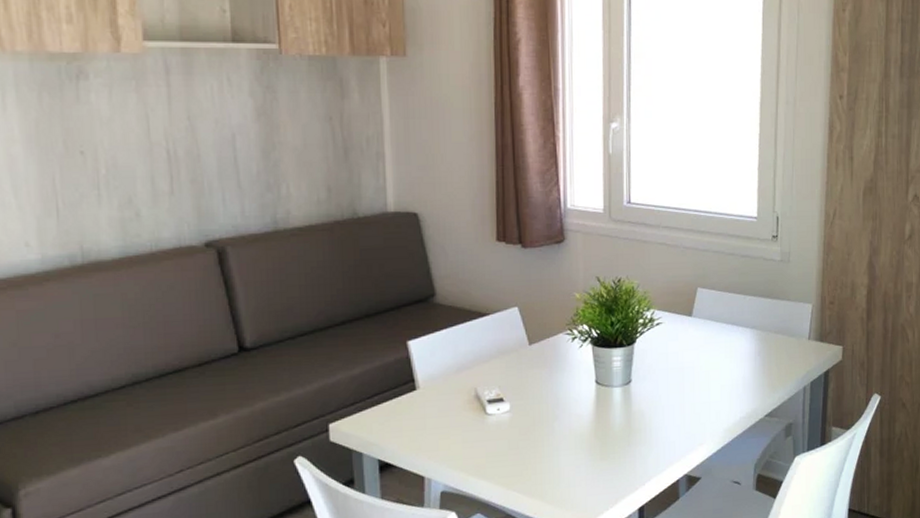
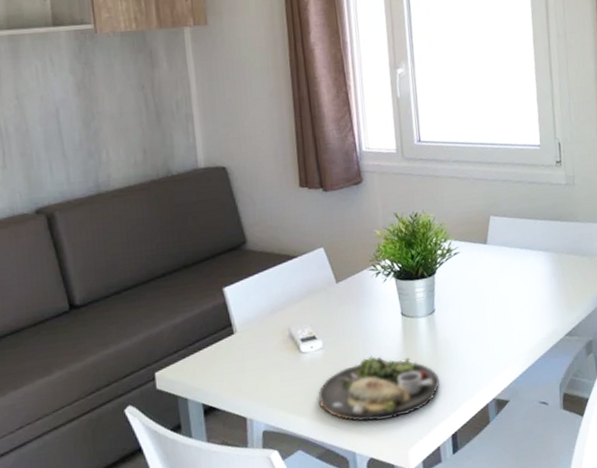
dinner plate: none [503,423,631,490] -> present [319,356,440,422]

